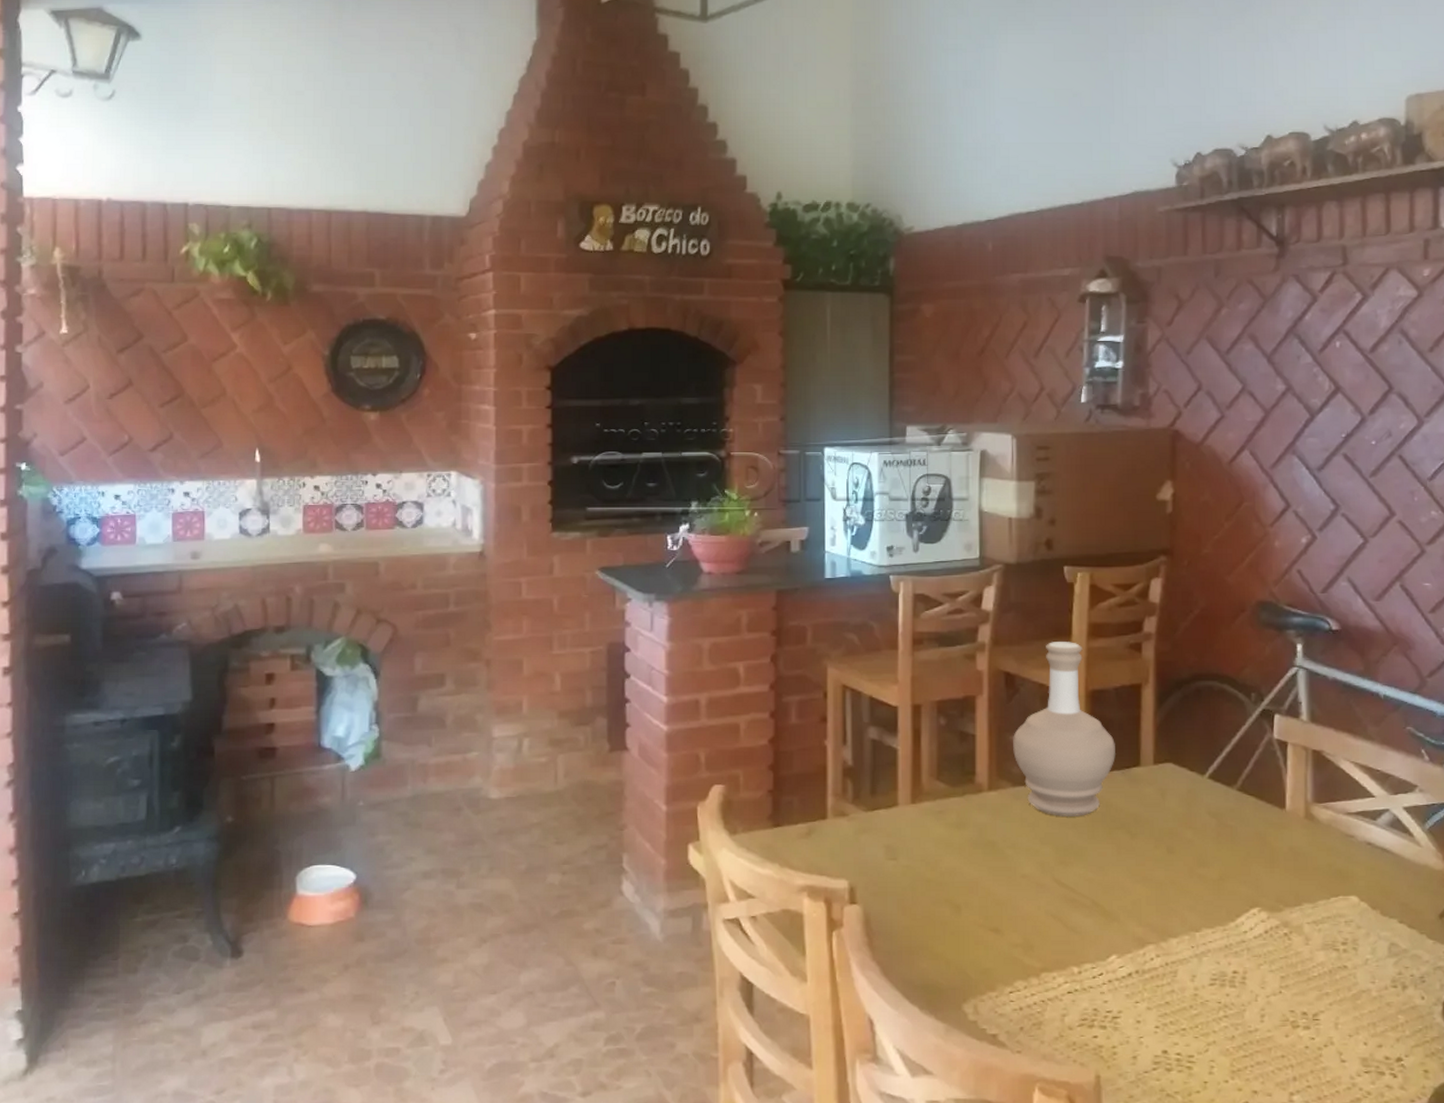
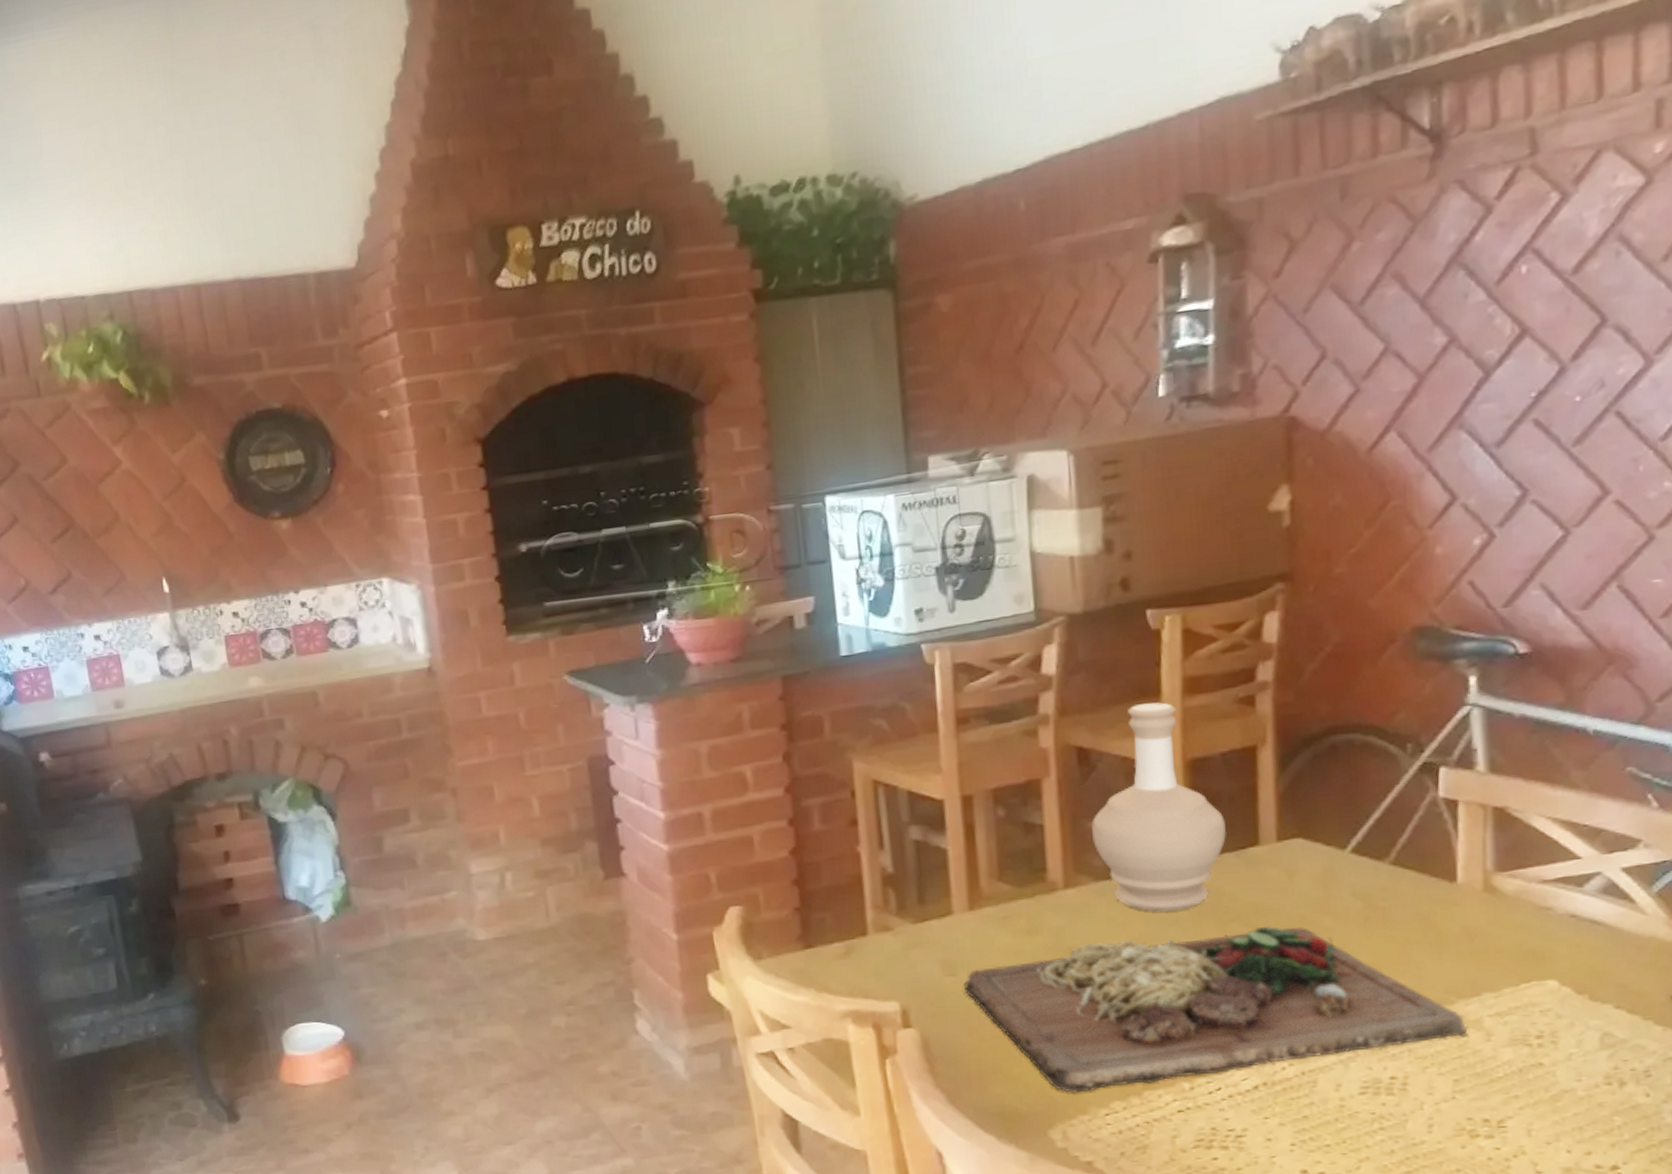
cutting board: none [903,835,1292,971] -> present [964,926,1468,1093]

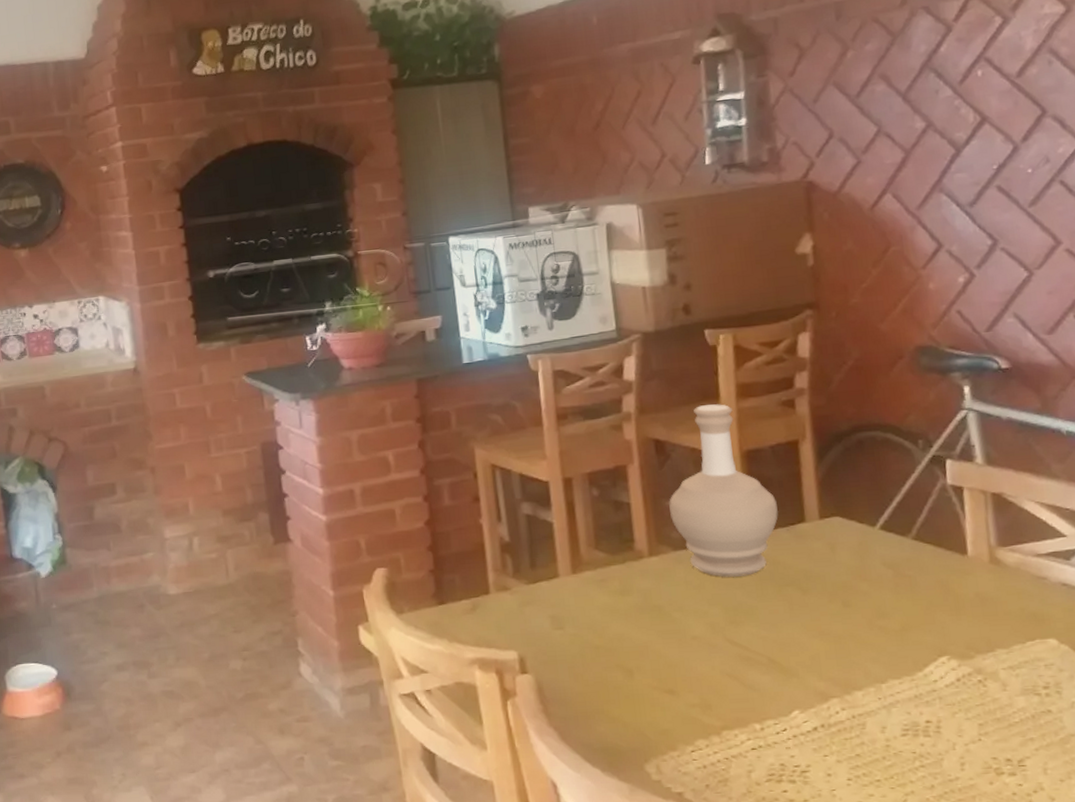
cutting board: present [964,926,1468,1093] -> none [570,590,988,732]

